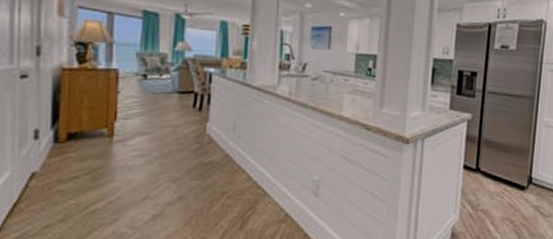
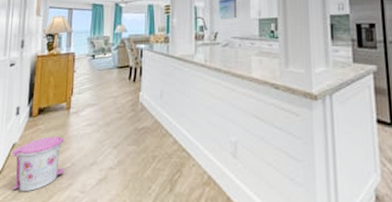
trash can: none [31,166,108,228] -> present [12,137,65,192]

